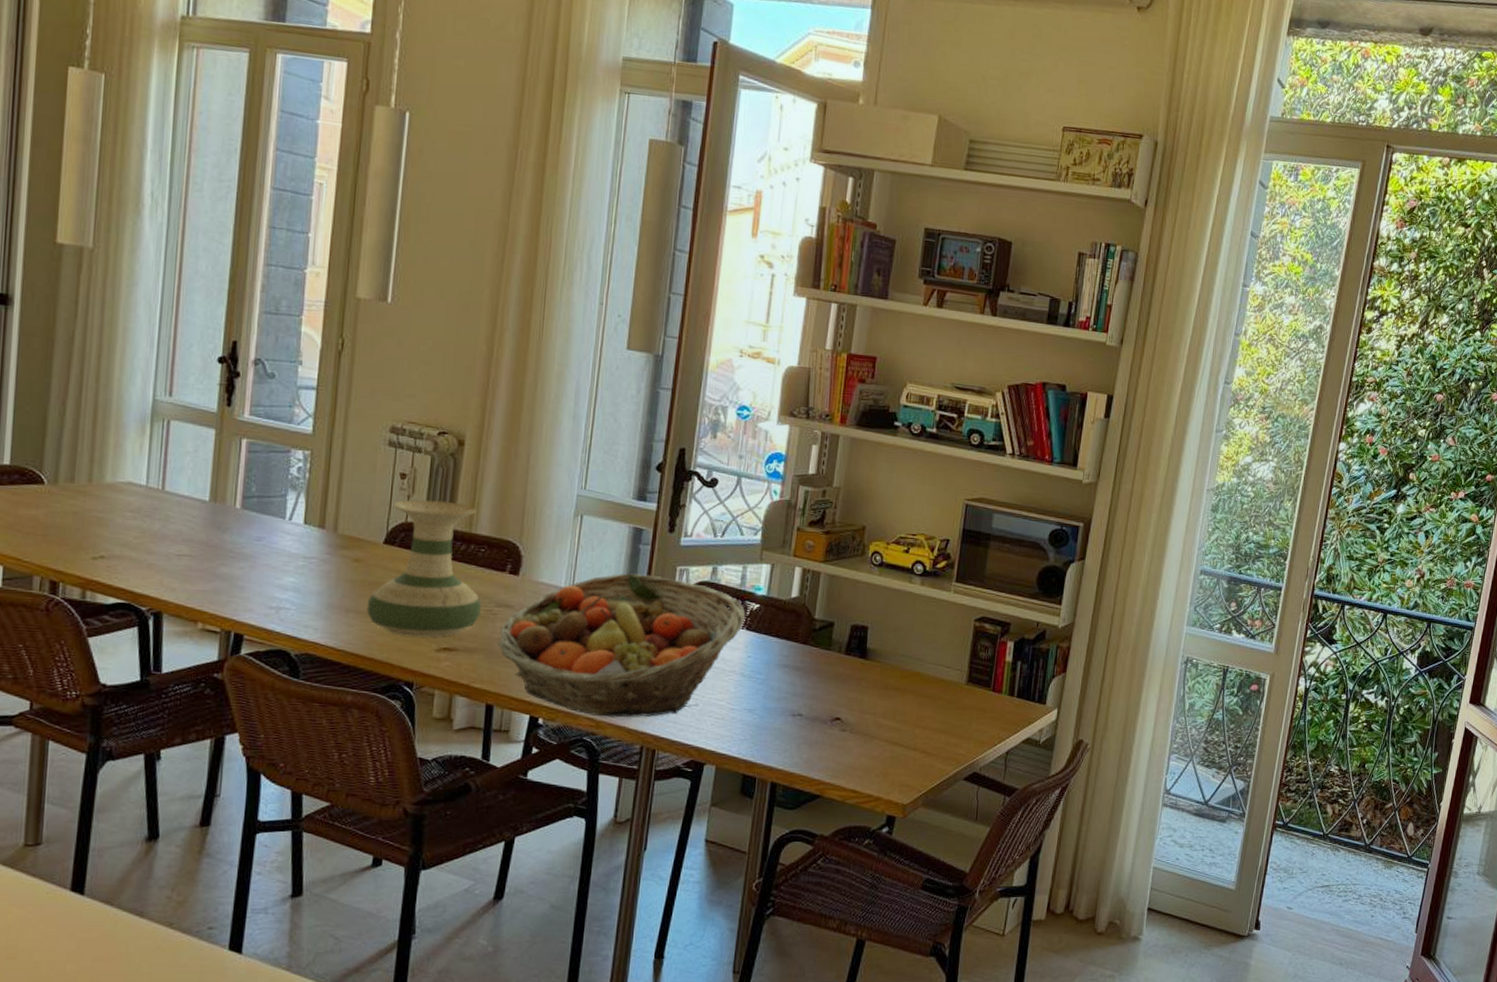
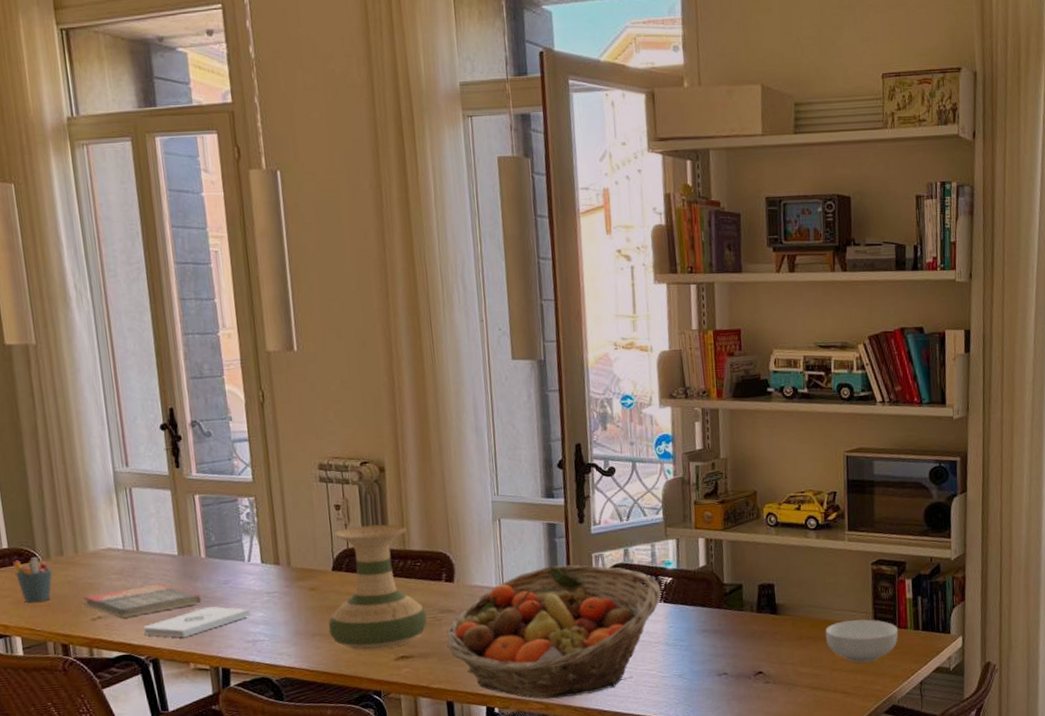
pen holder: none [12,479,57,530] -> present [13,557,53,603]
book: none [86,529,226,562] -> present [83,583,202,618]
notepad: none [150,563,281,594] -> present [142,606,251,638]
cereal bowl: none [913,675,992,724] -> present [825,619,899,663]

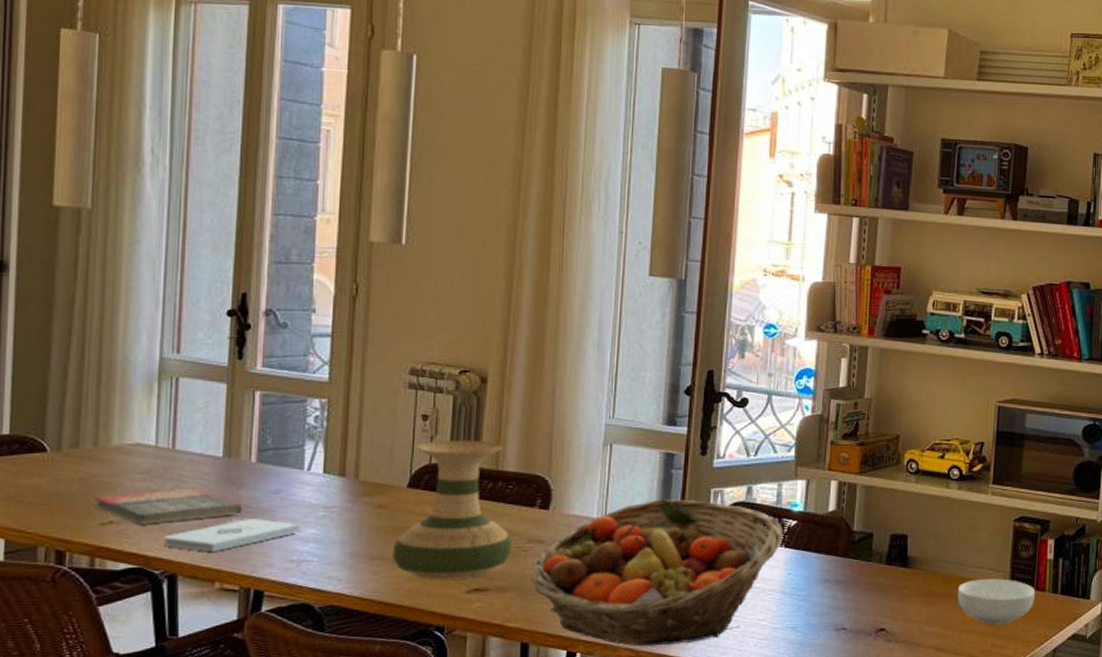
pen holder: present [13,557,53,603] -> none [12,448,60,500]

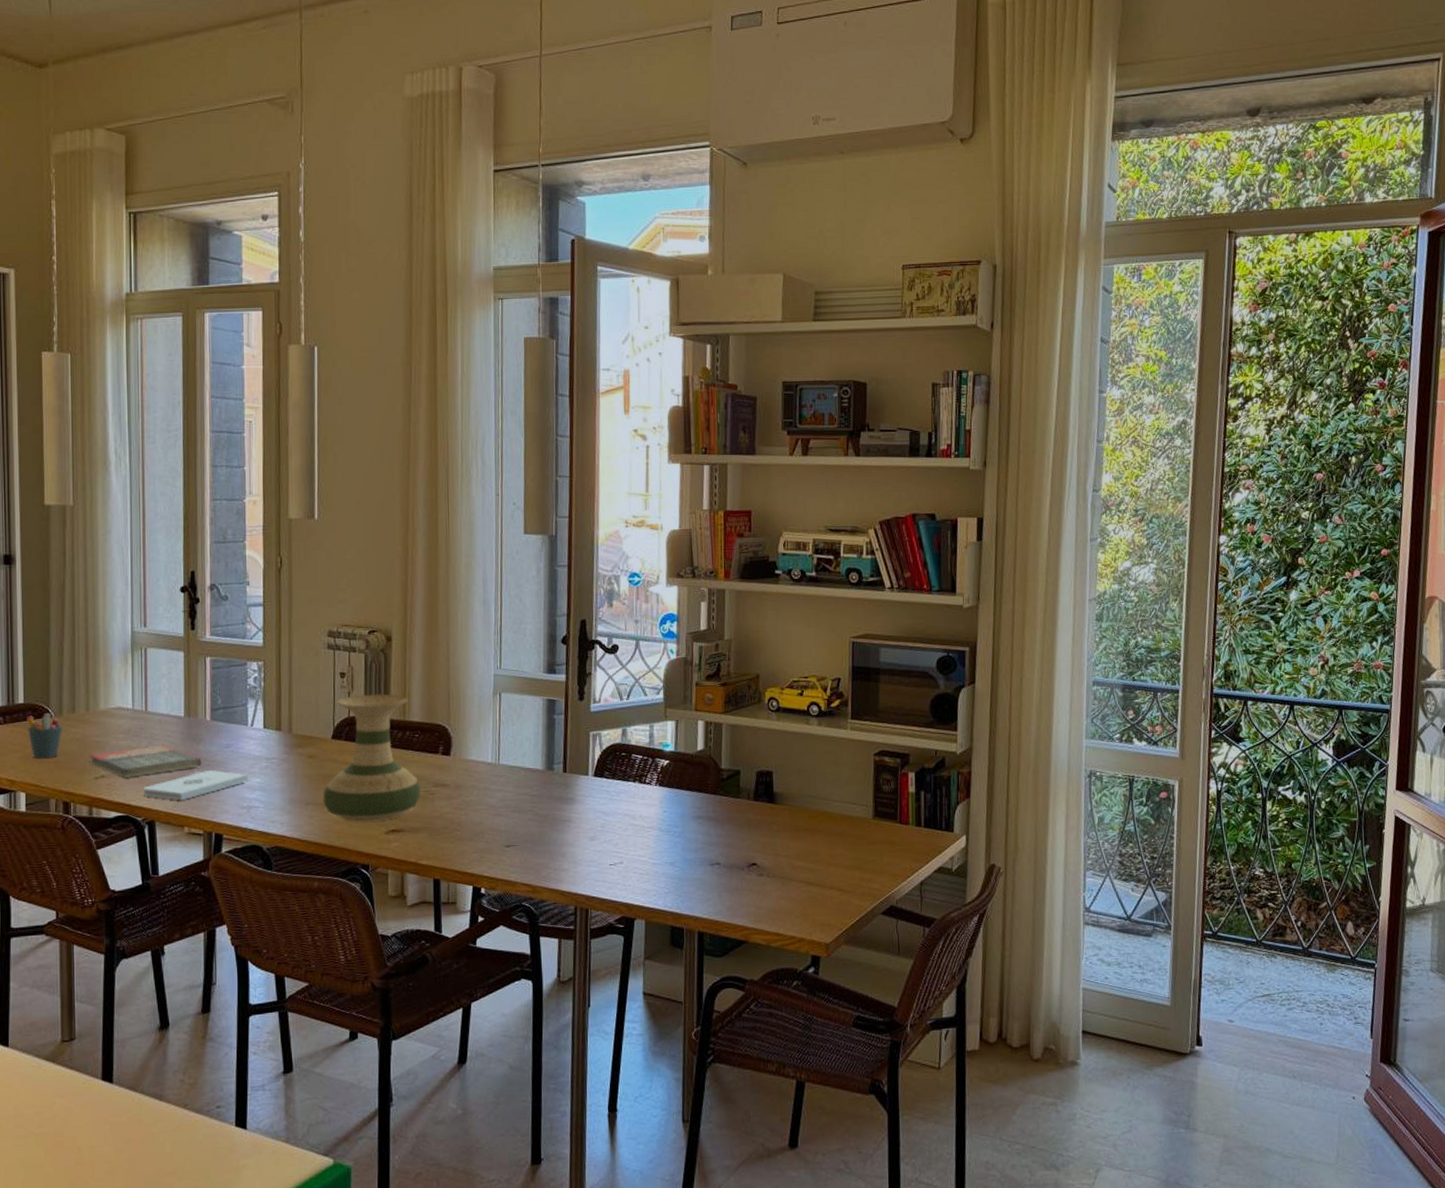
pen holder: none [12,448,60,500] -> present [26,713,62,759]
fruit basket: present [530,499,783,647] -> none [438,742,657,882]
cereal bowl: present [957,578,1036,625] -> none [823,812,900,859]

